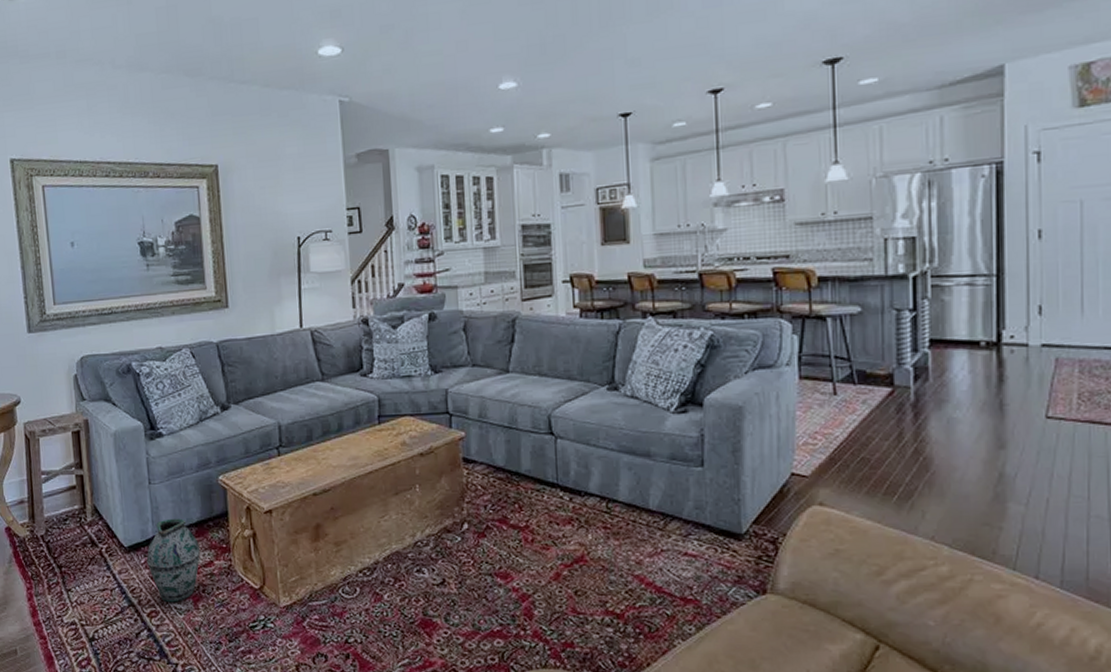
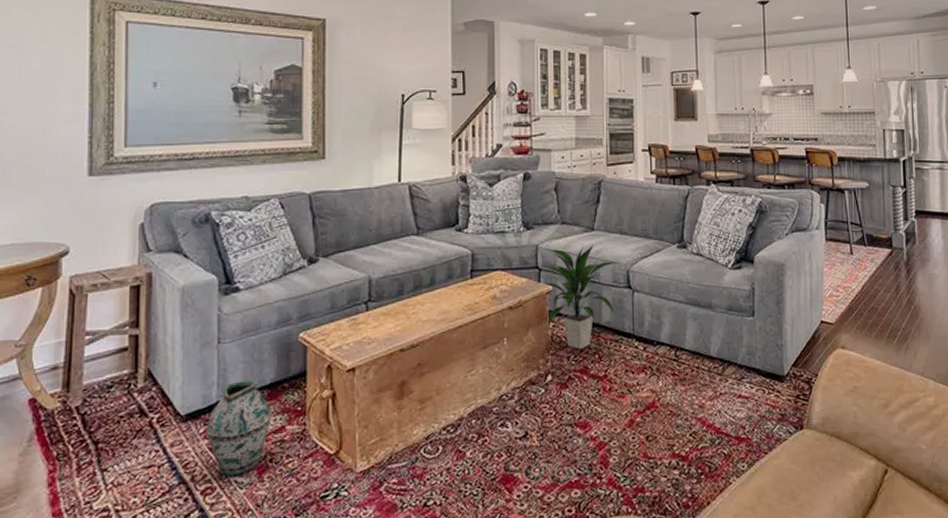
indoor plant: none [456,388,537,499] -> present [545,245,617,350]

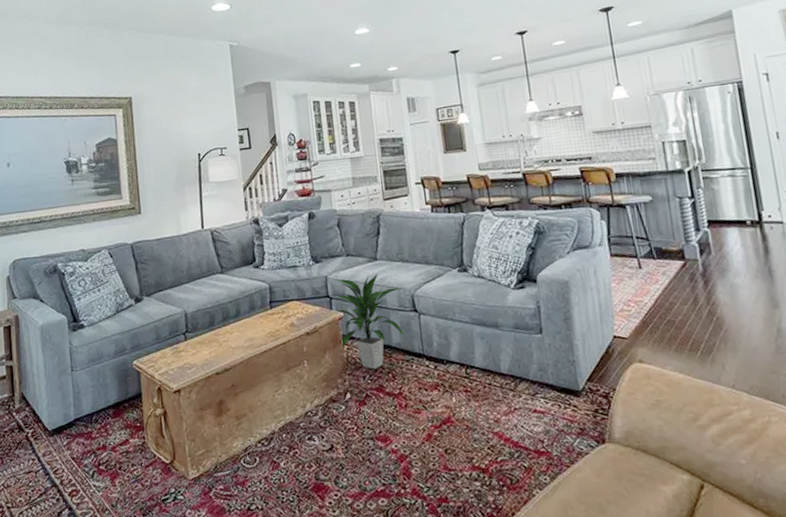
vase: present [206,380,272,476] -> none [68,401,118,480]

